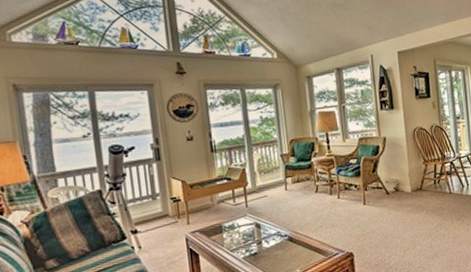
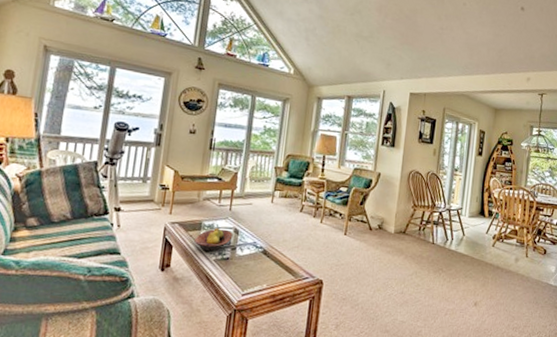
fruit bowl: none [218,226,256,252] -> present [194,227,233,252]

